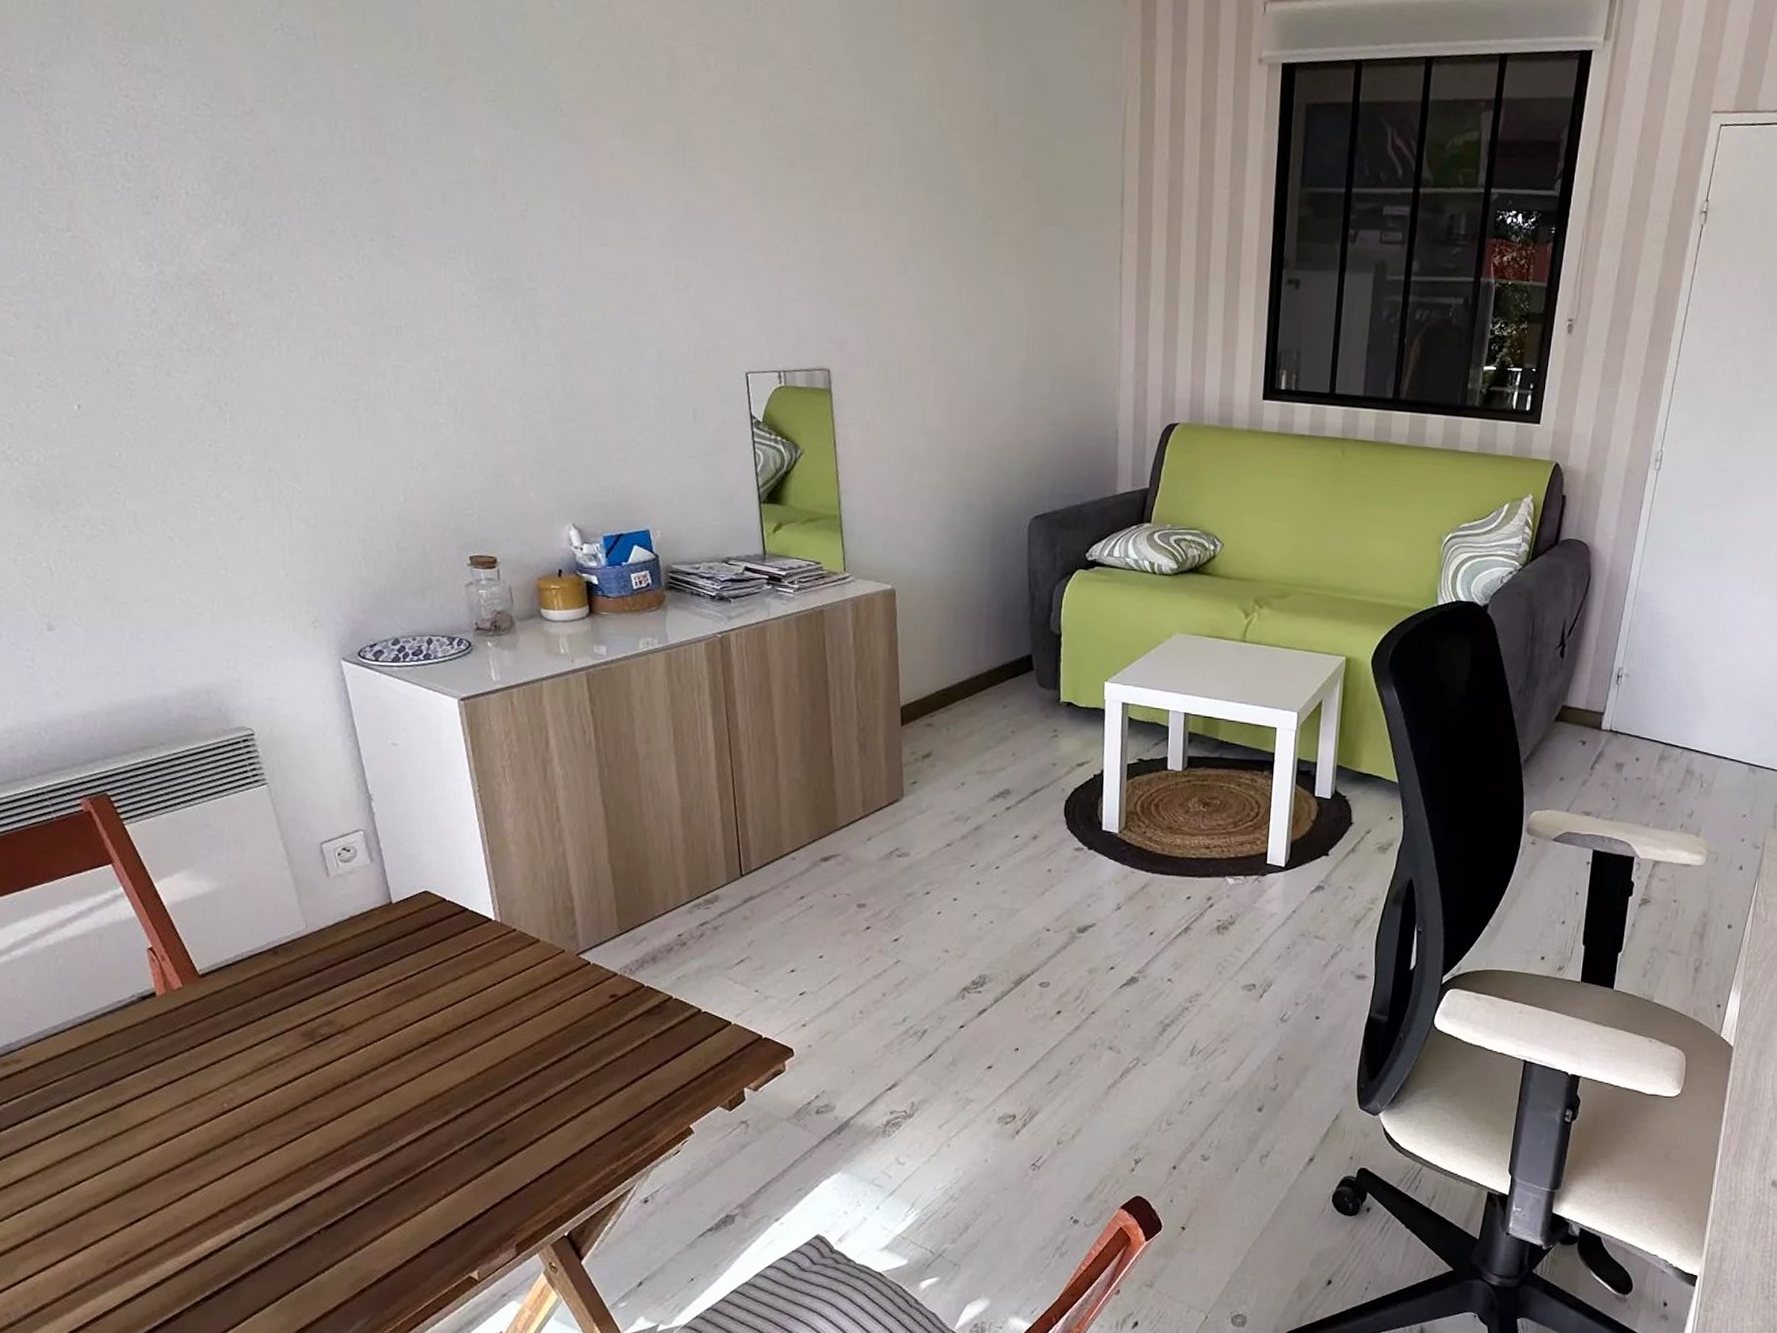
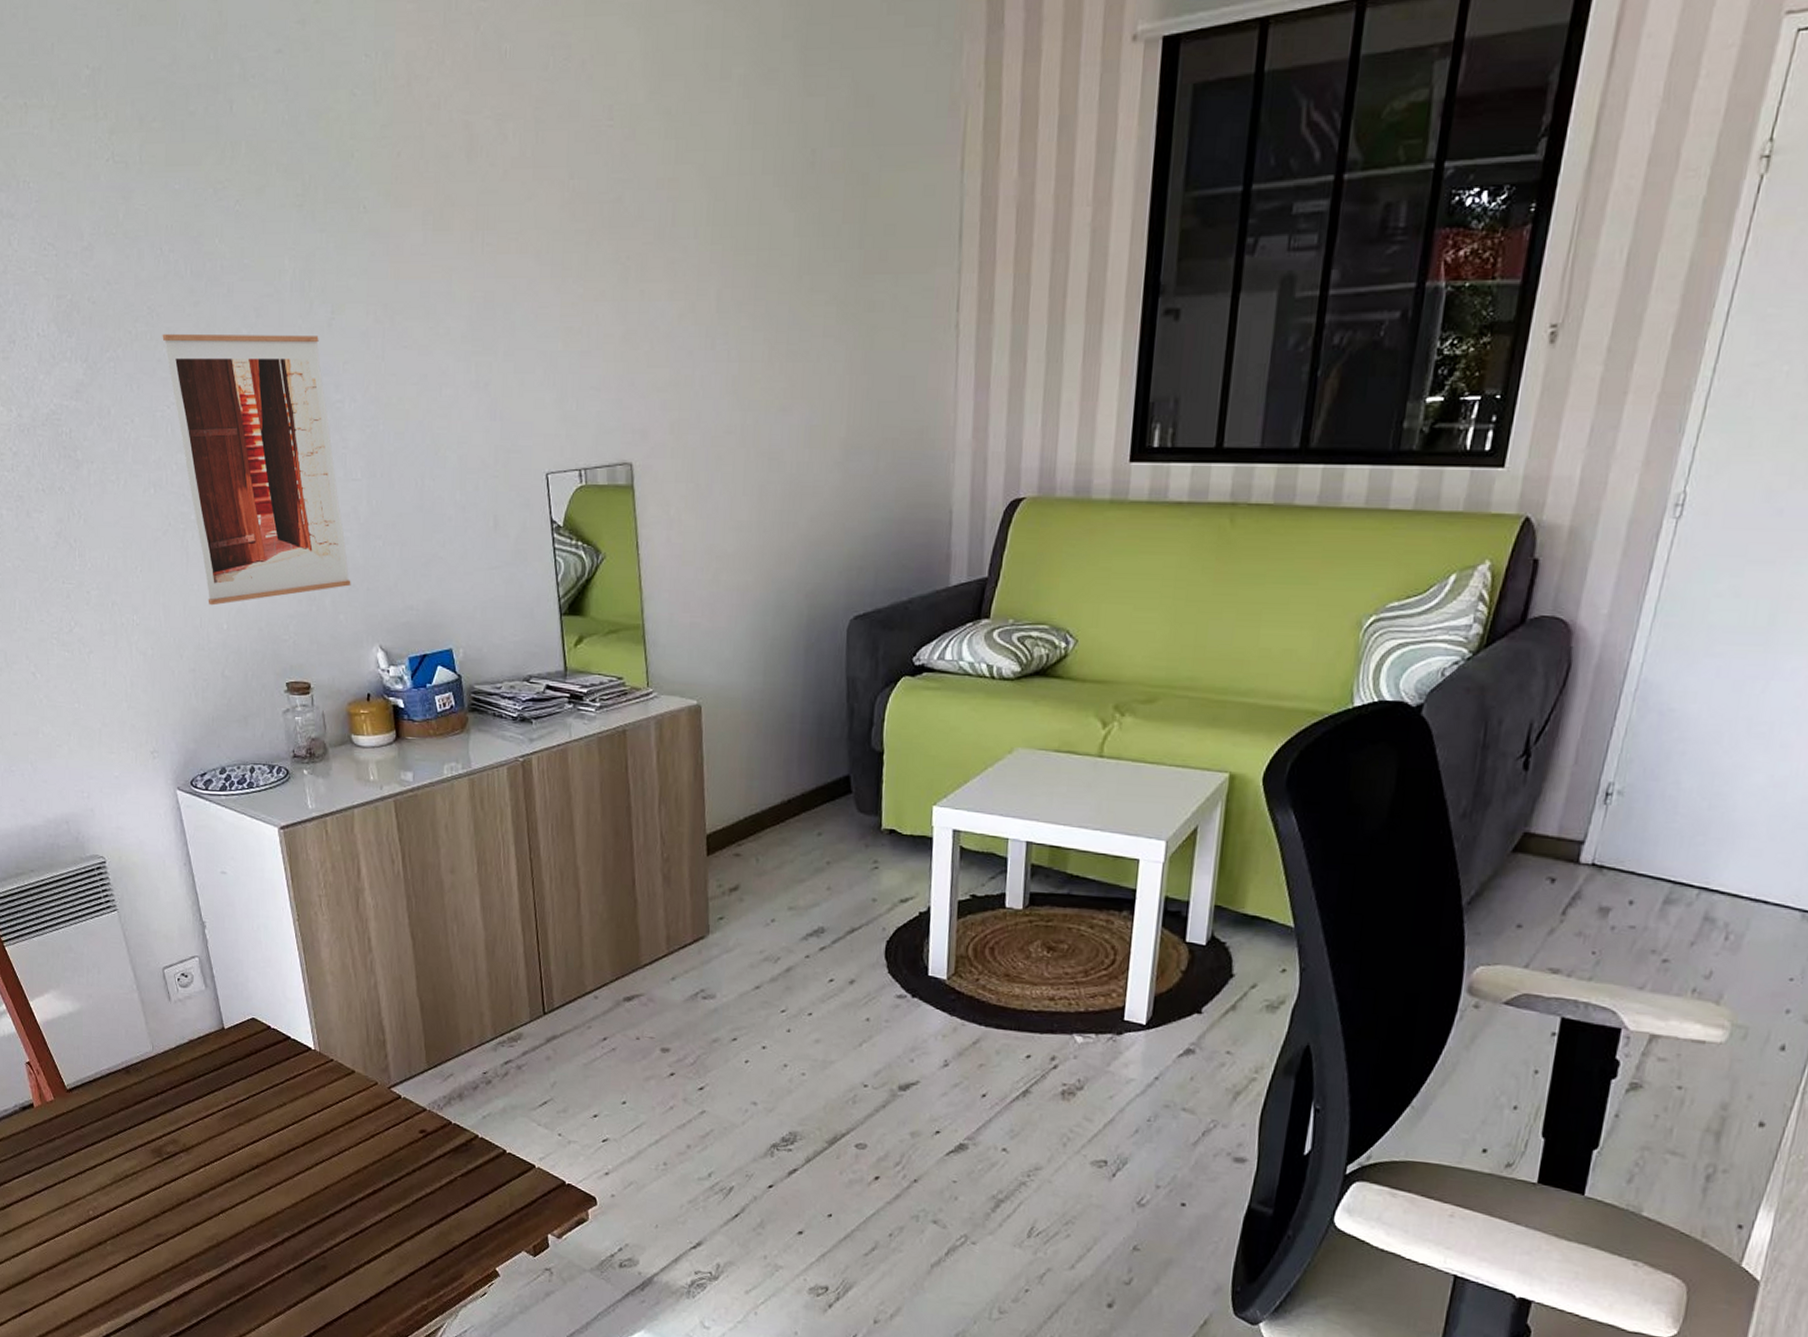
wall art: none [335,206,543,477] -> present [162,333,351,606]

